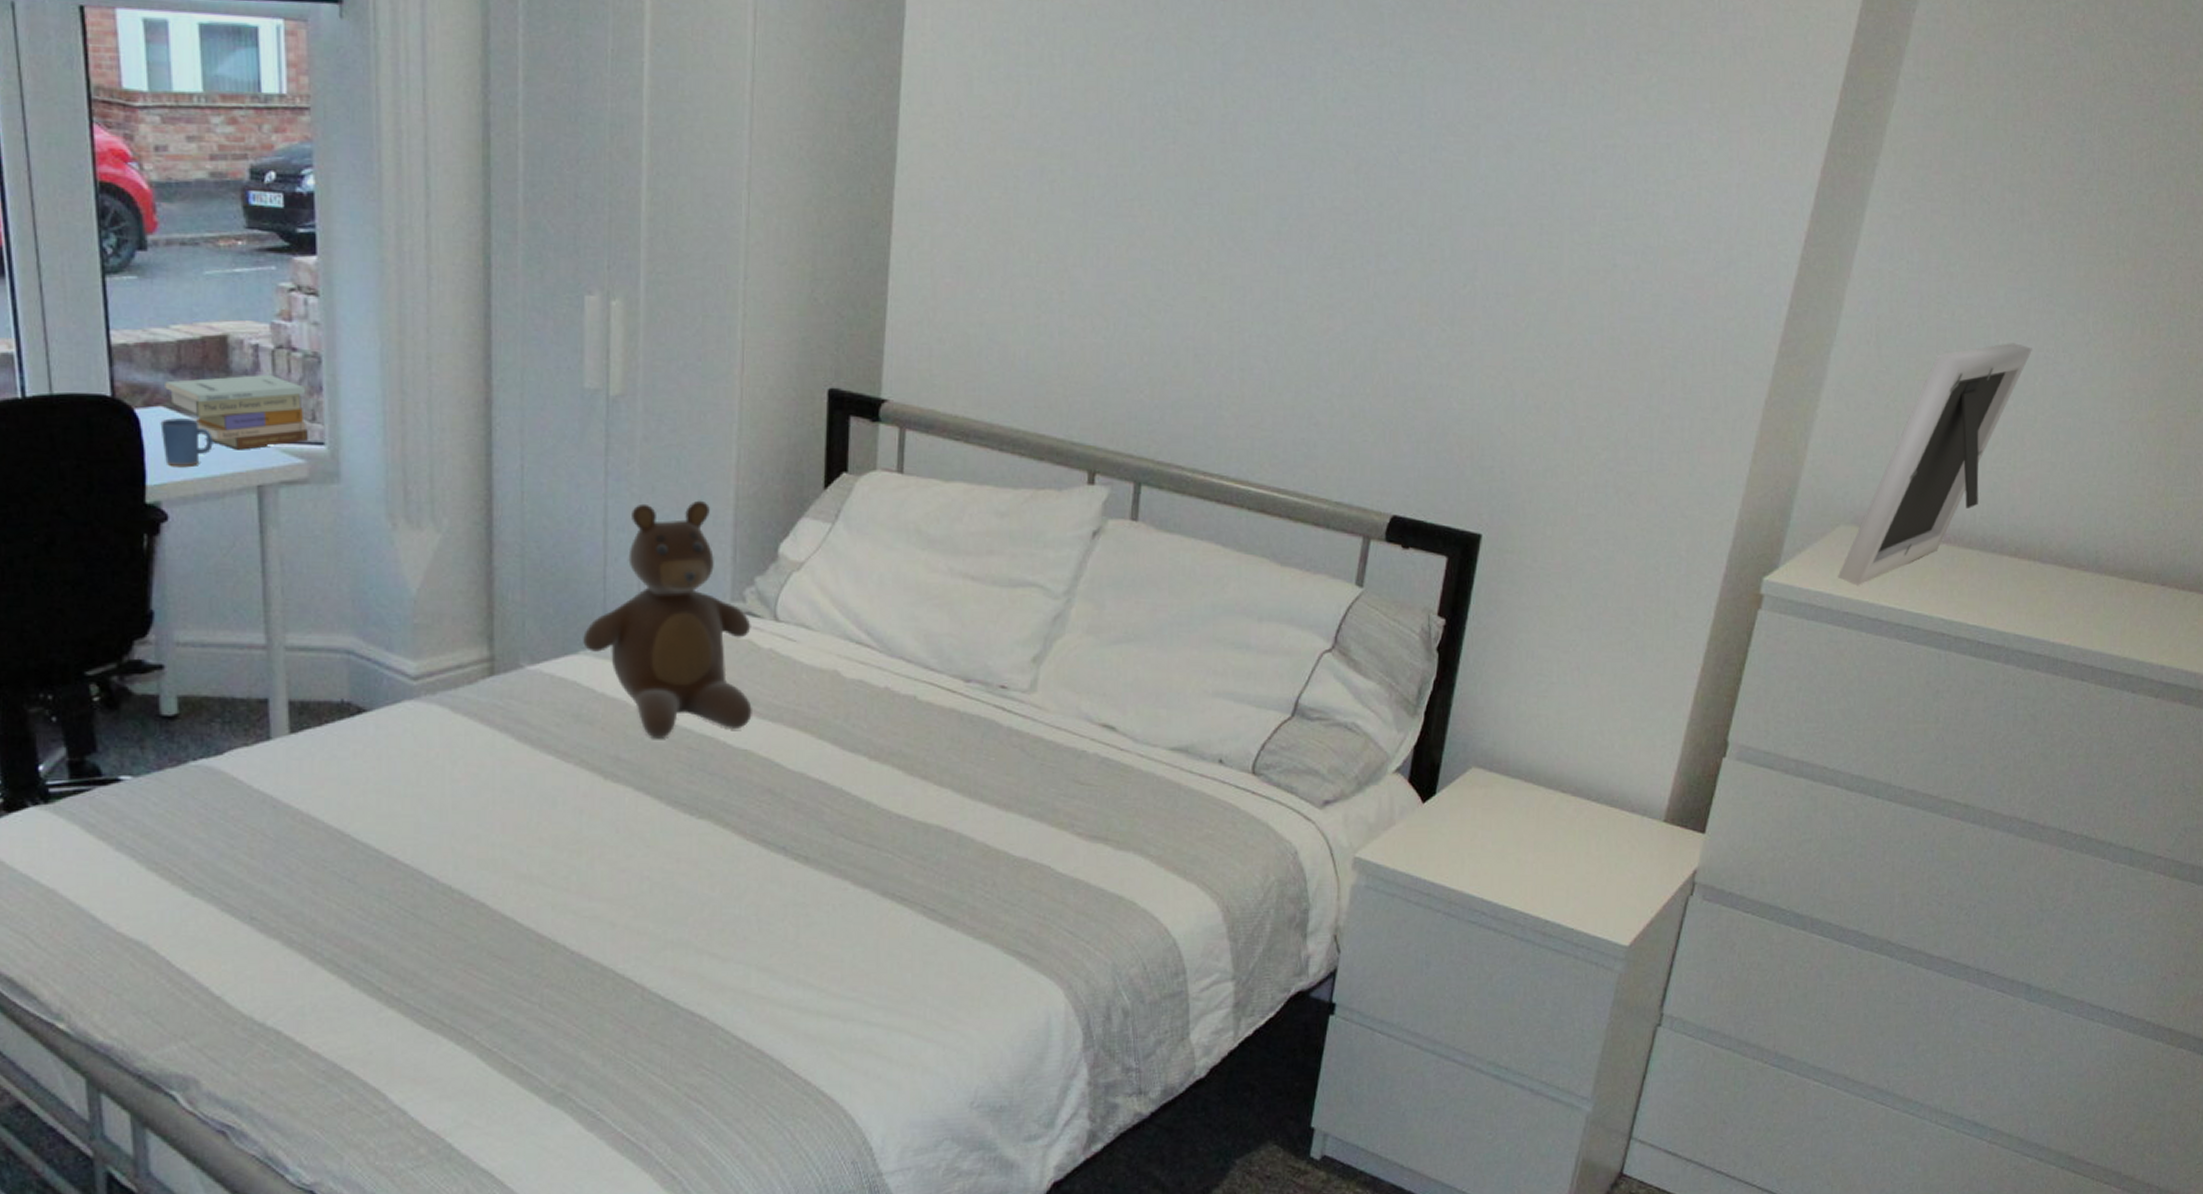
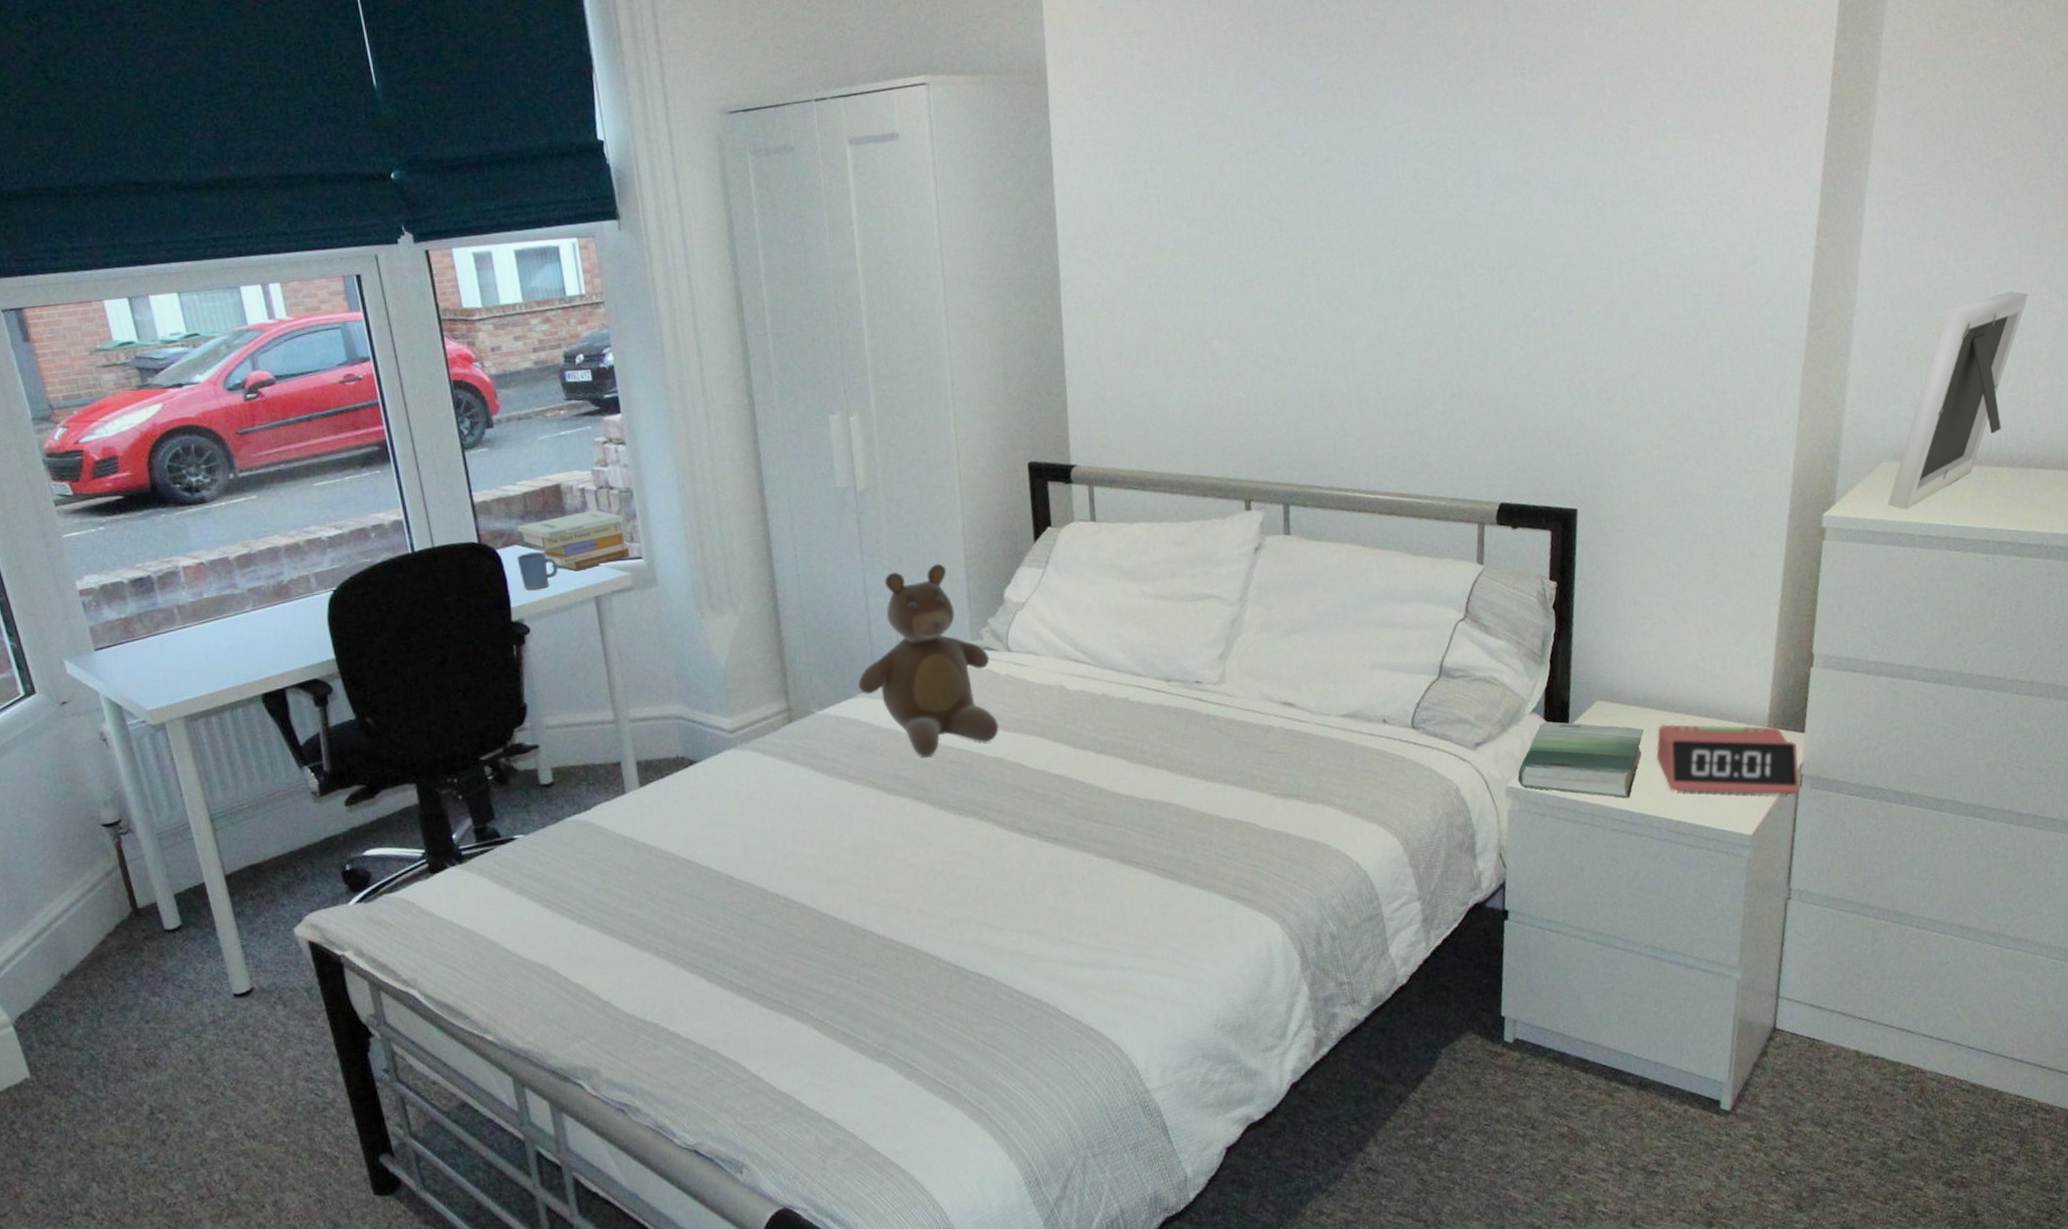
book: none [1368,785,1523,888] -> present [1517,721,1645,799]
alarm clock: none [1531,803,1694,907] -> present [1655,724,1800,796]

